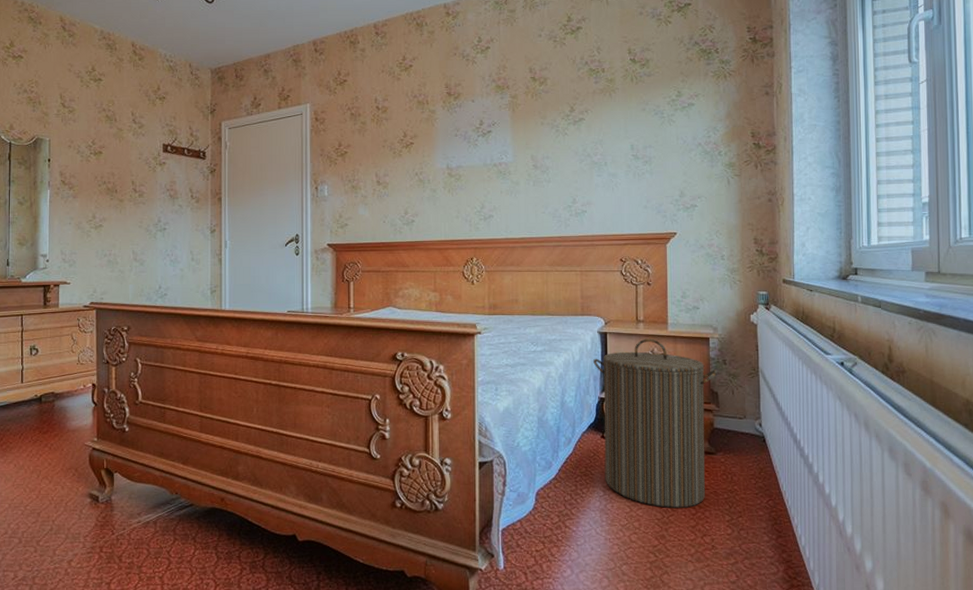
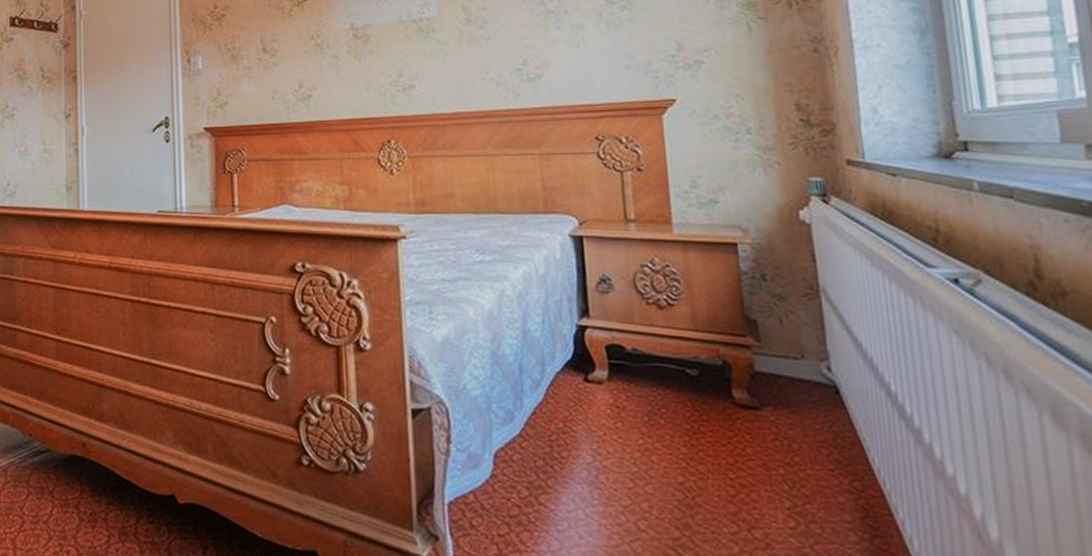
laundry hamper: present [593,338,718,508] -> none [565,244,755,486]

